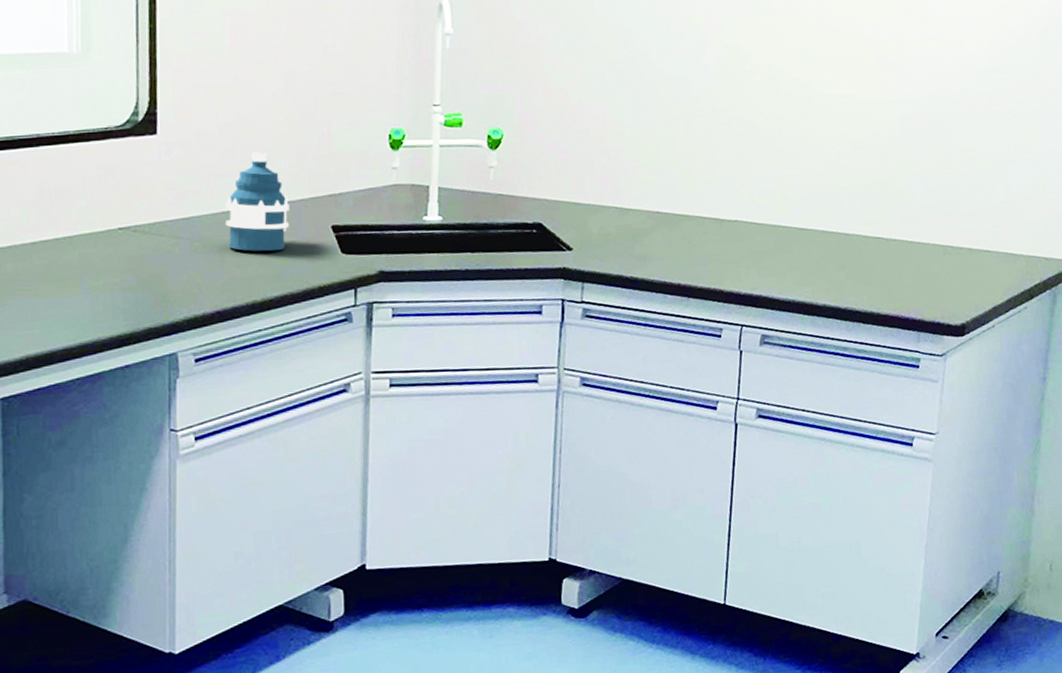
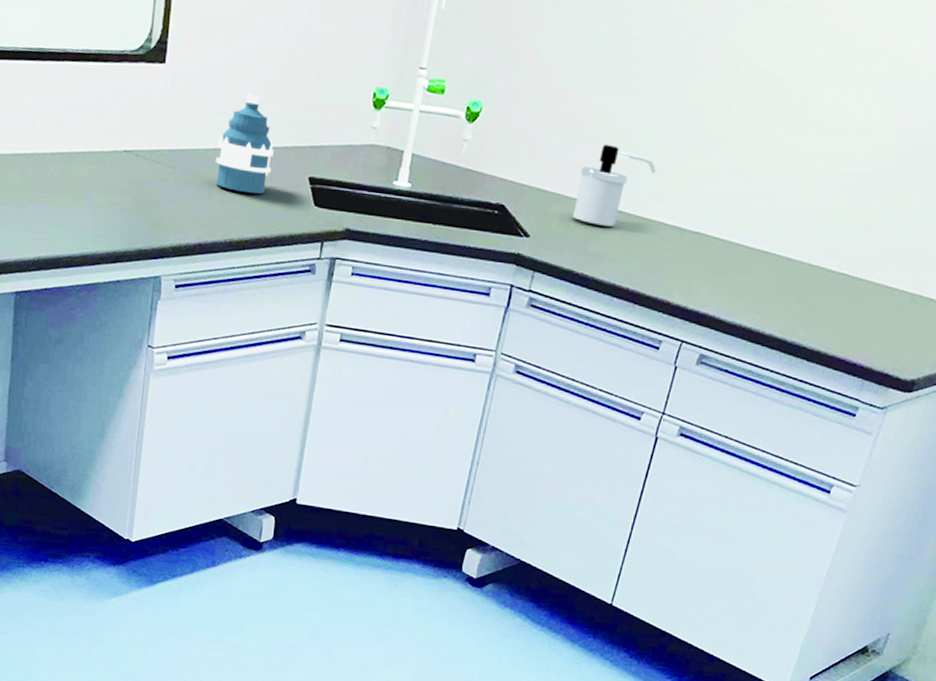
soap dispenser: none [611,152,685,229] -> present [573,145,656,227]

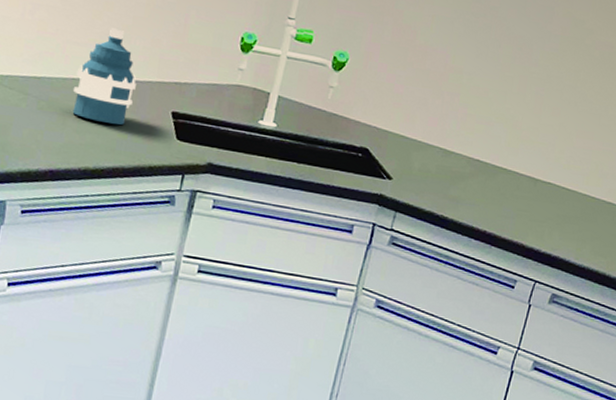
soap dispenser: present [573,145,656,227] -> none [433,99,511,174]

